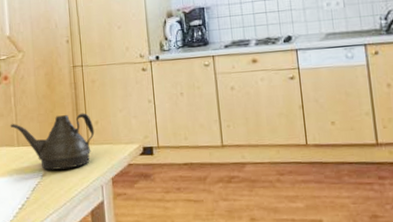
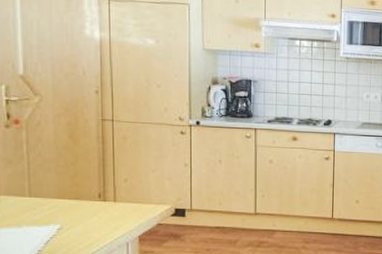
teapot: present [10,112,95,170] -> none [20,169,123,224]

